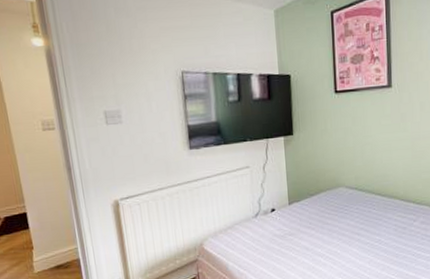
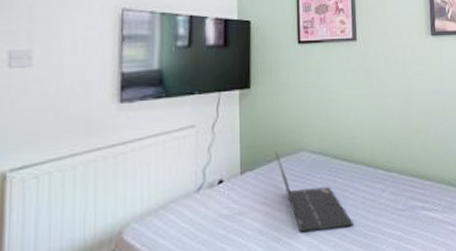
laptop: none [316,187,386,251] -> present [275,151,354,233]

